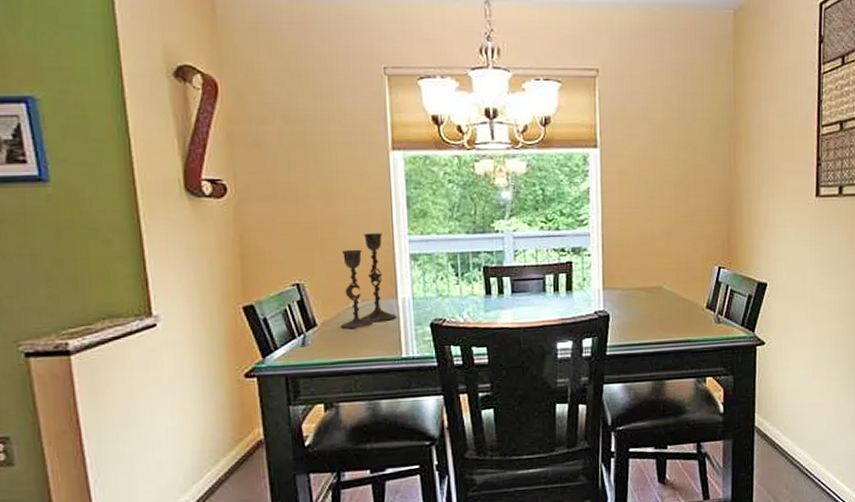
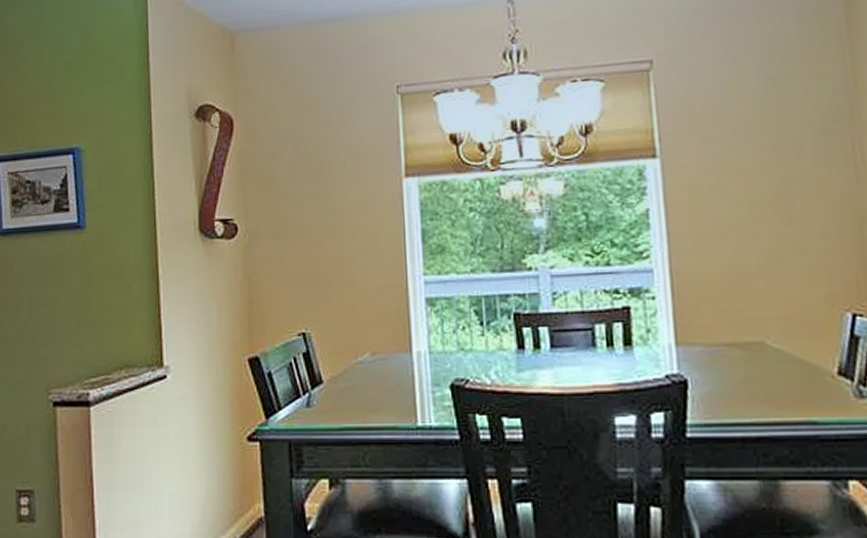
candlestick: present [341,233,396,329] -> none [348,273,411,387]

